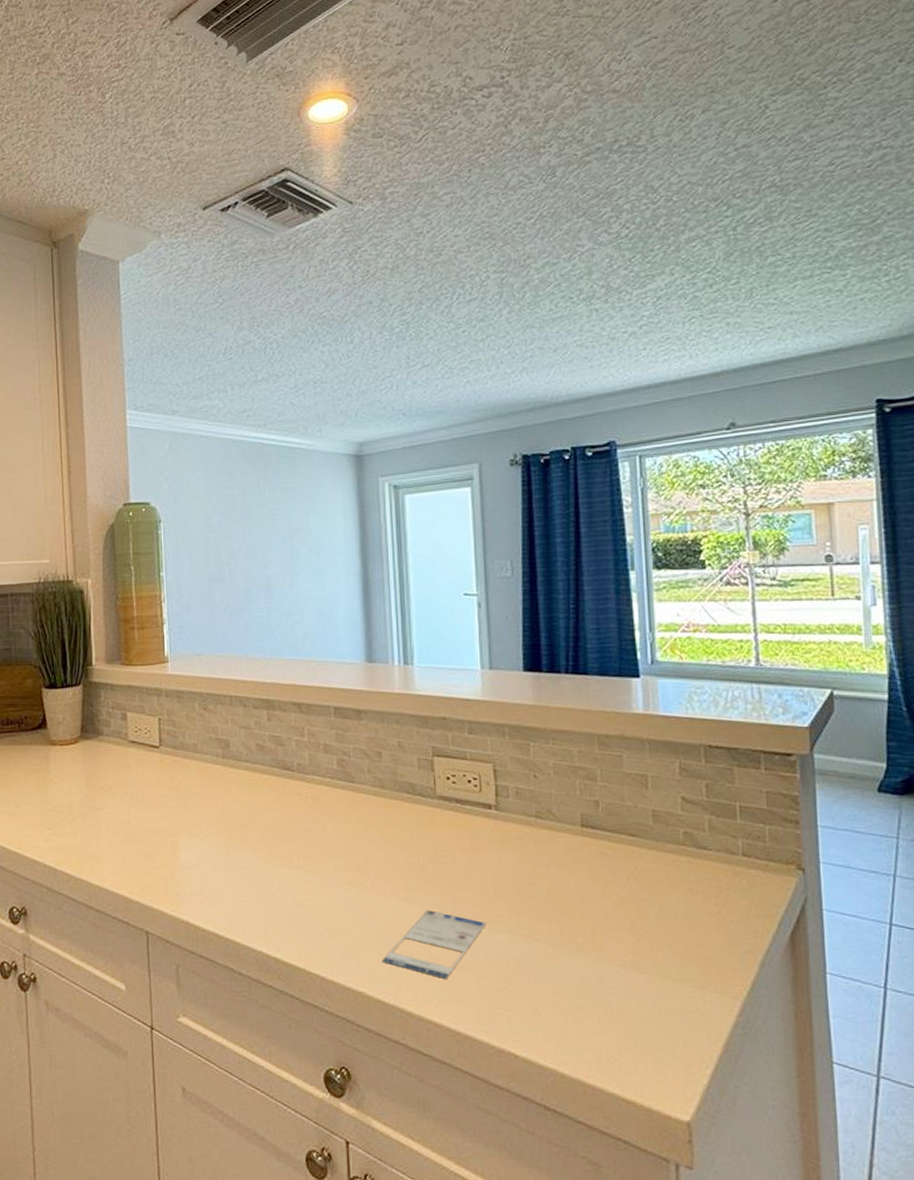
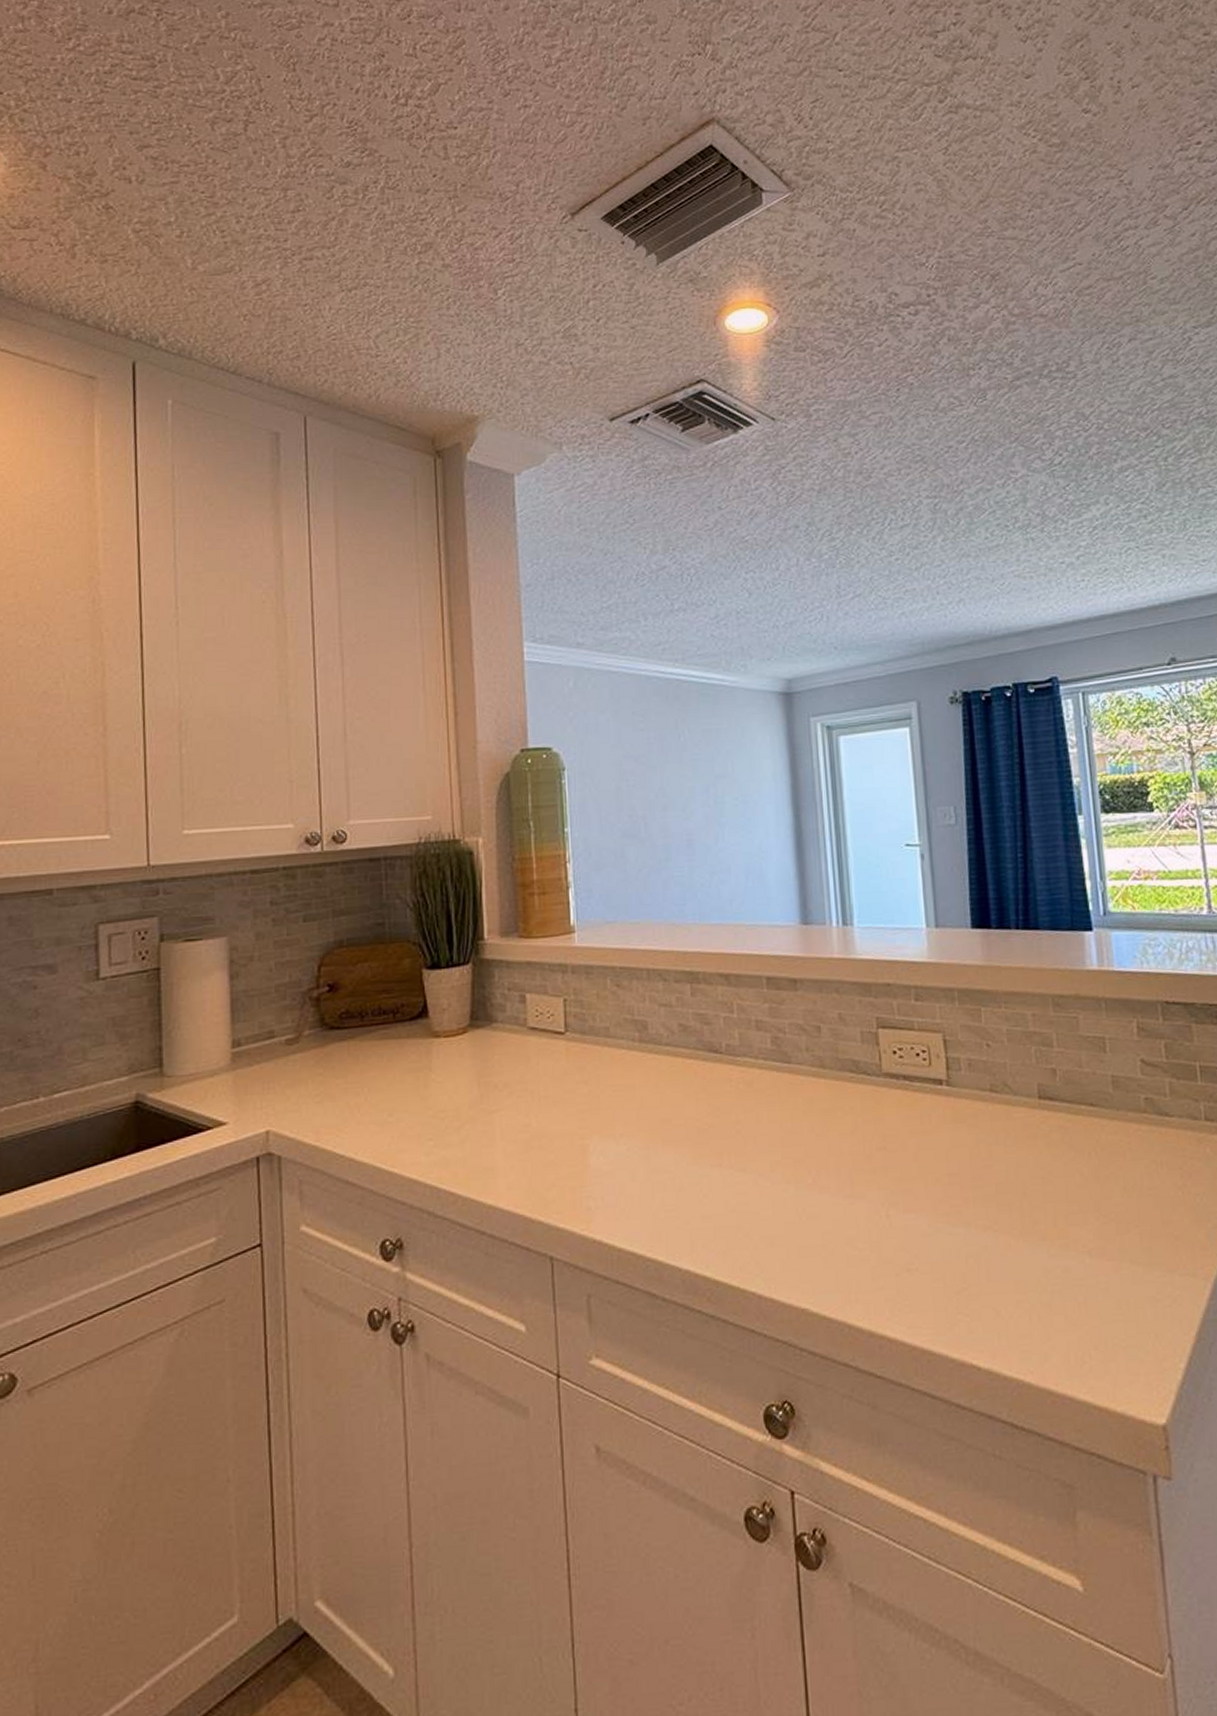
mobile phone: present [381,910,487,979] -> none [826,1206,941,1285]

